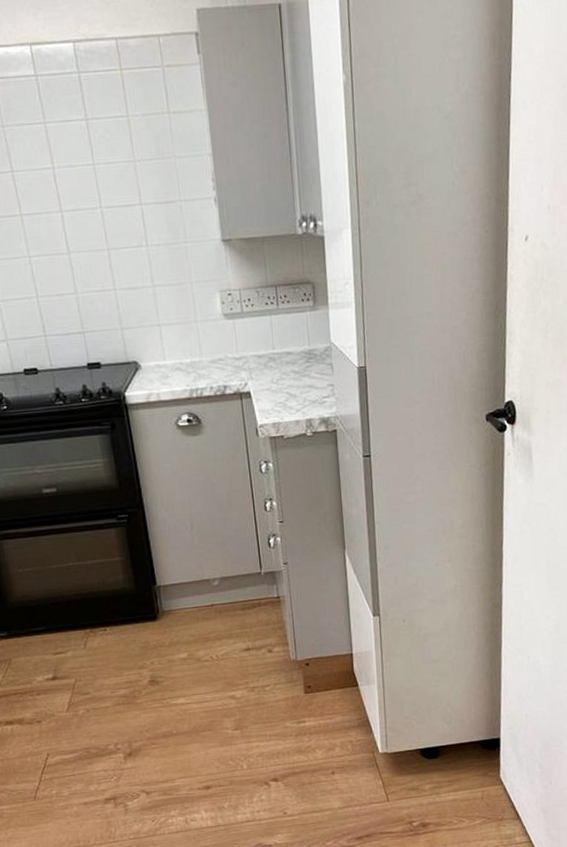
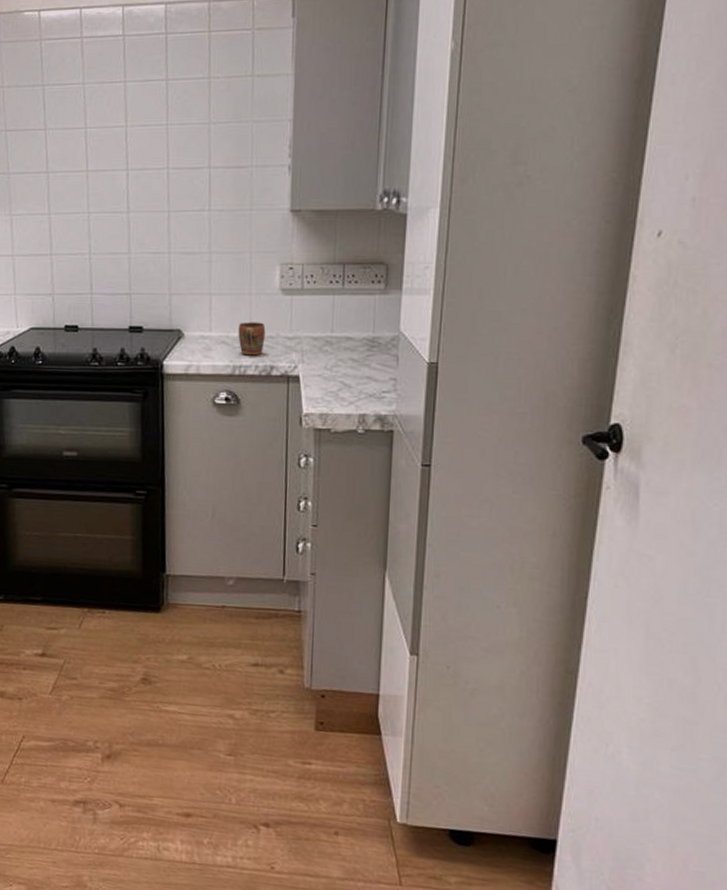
mug: none [190,346,216,379] -> present [238,322,266,356]

